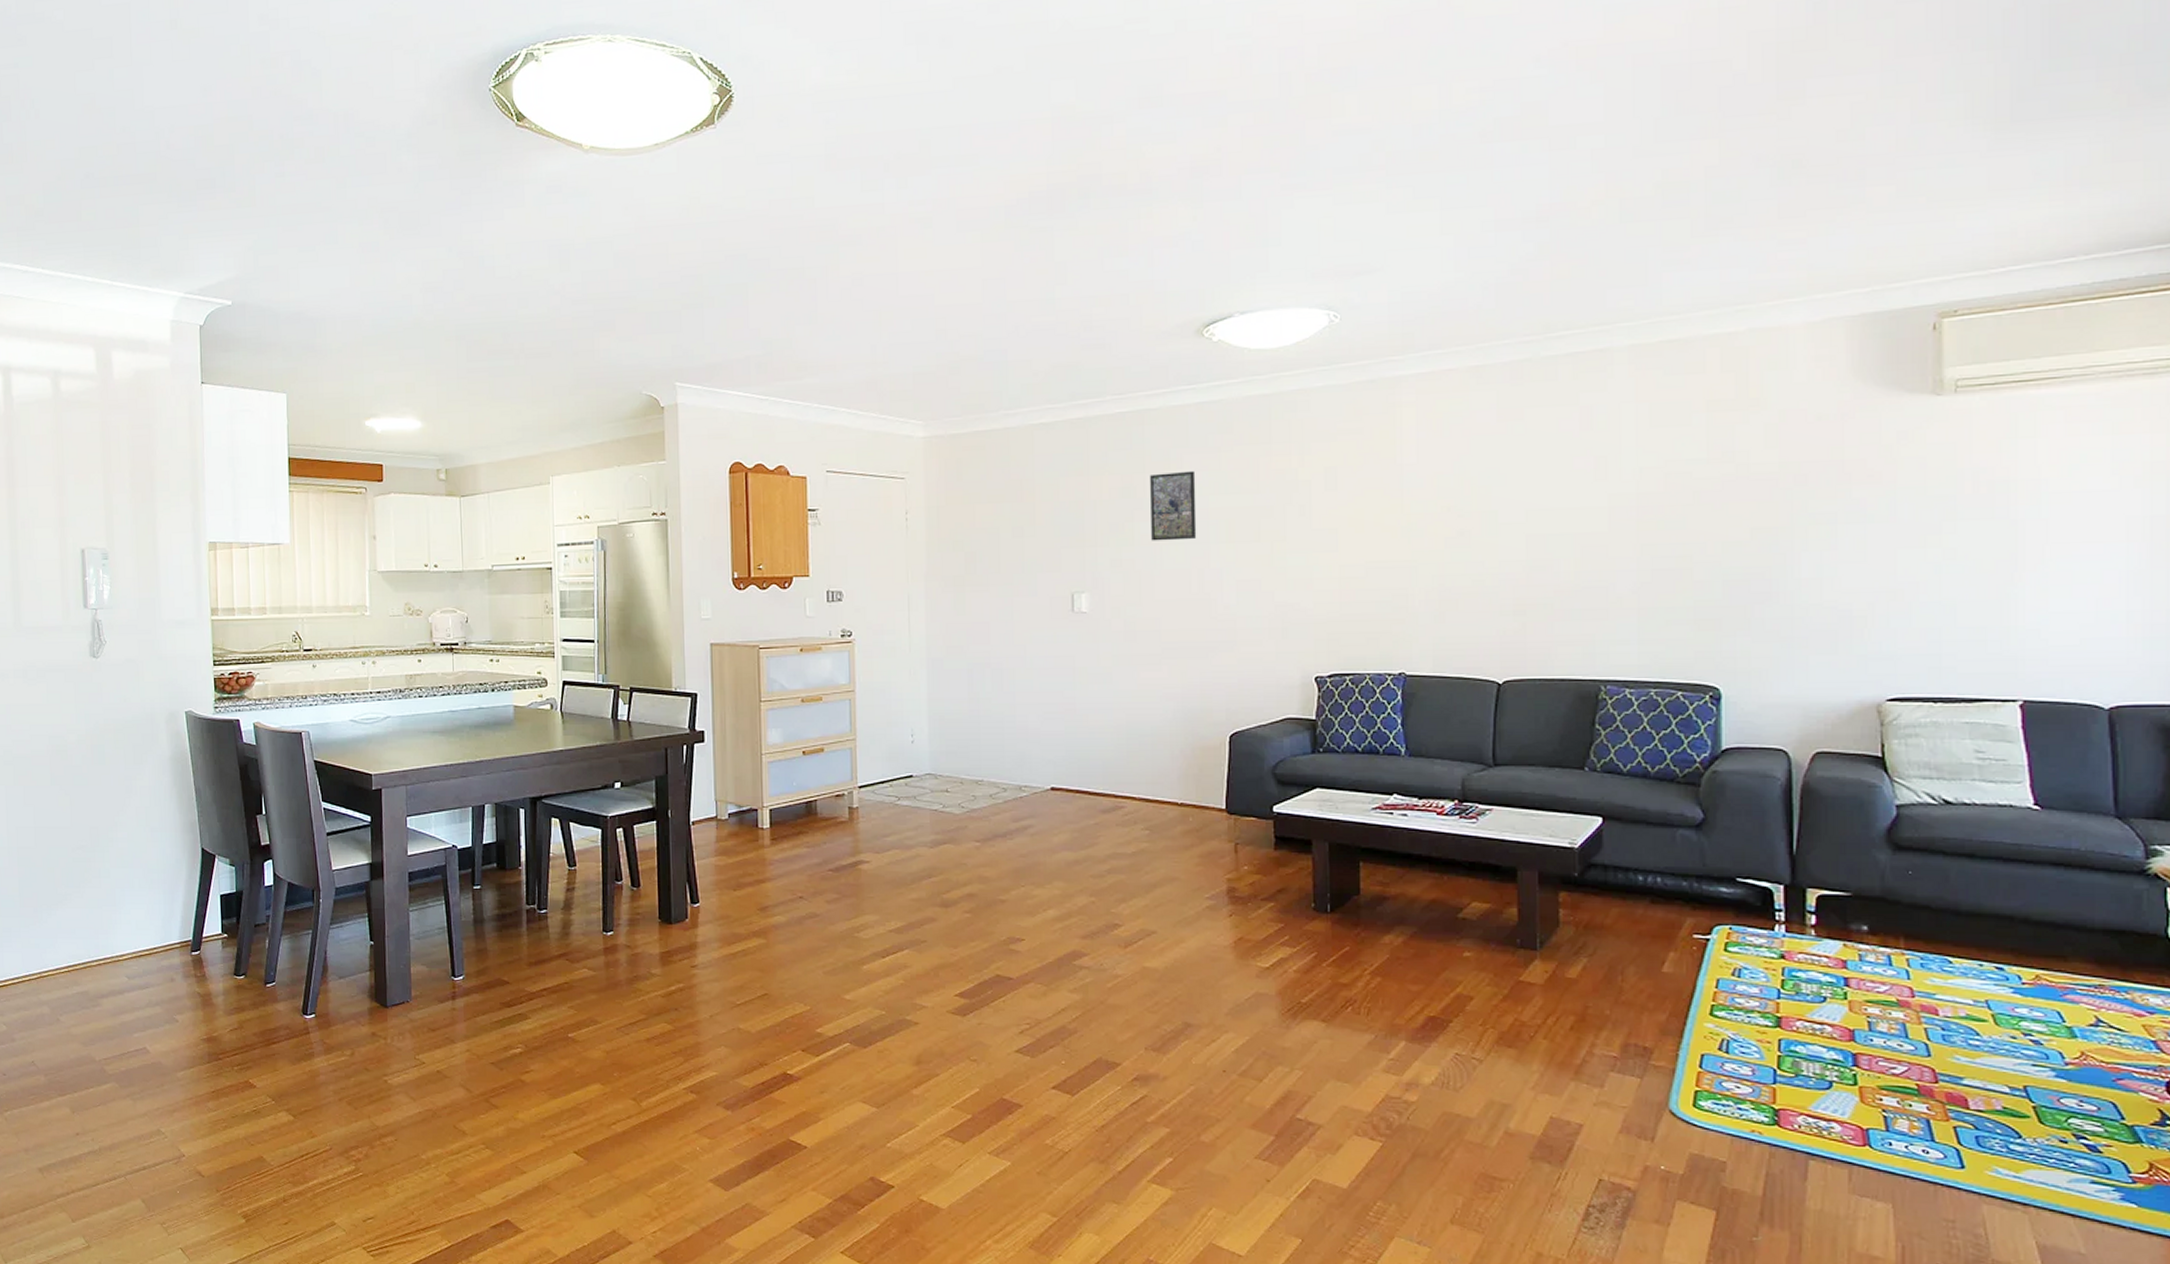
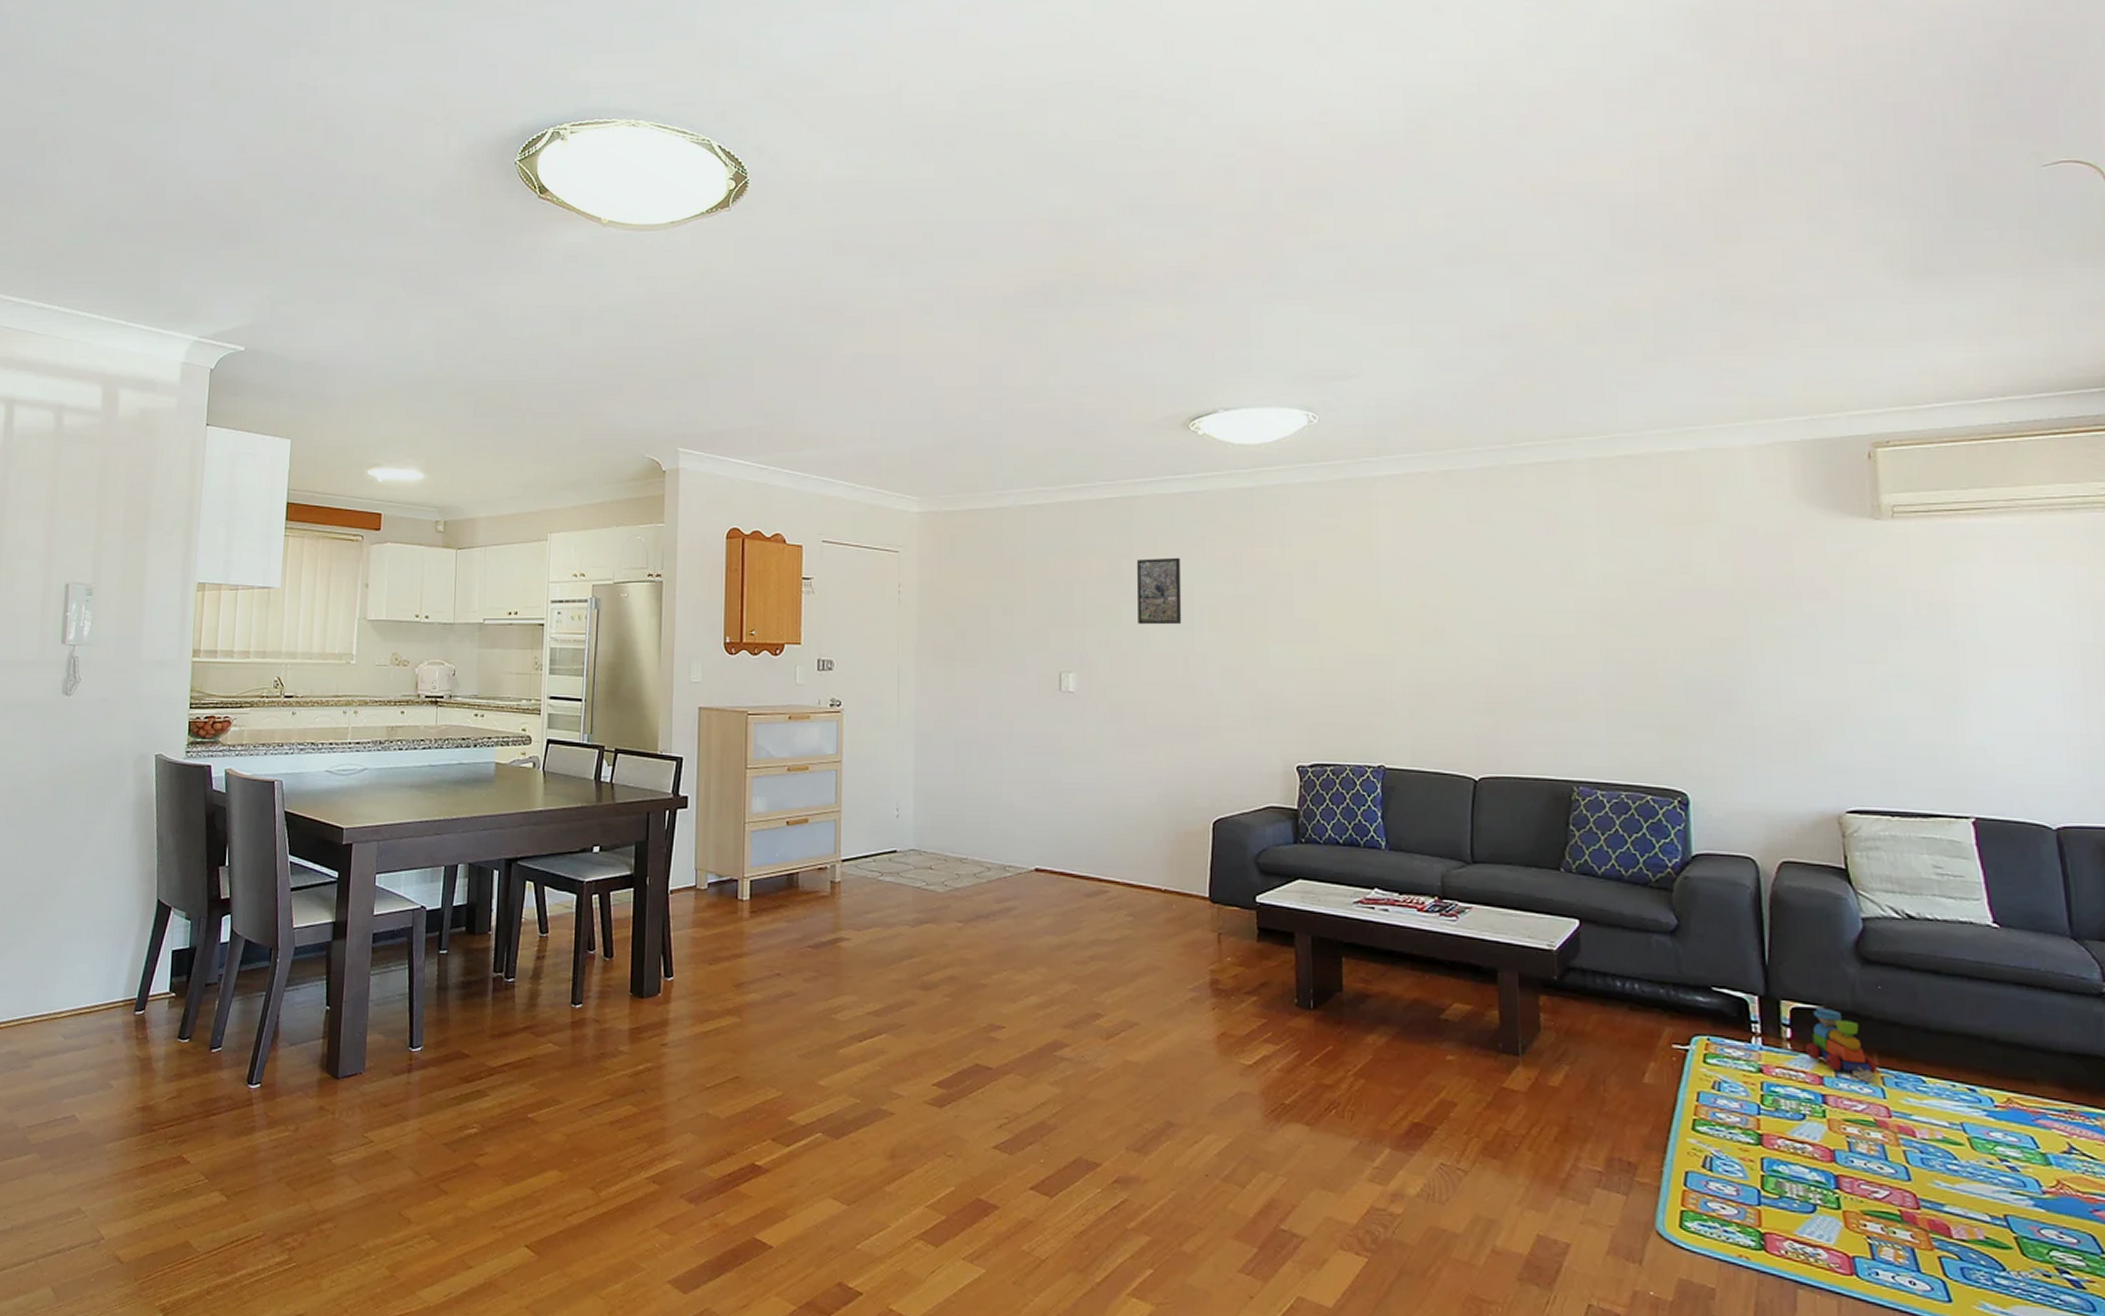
toy train: none [1830,894,1906,969] -> present [1806,1007,1881,1087]

